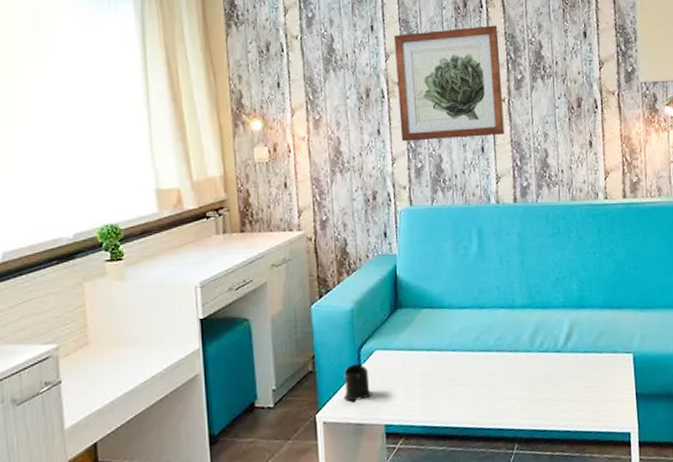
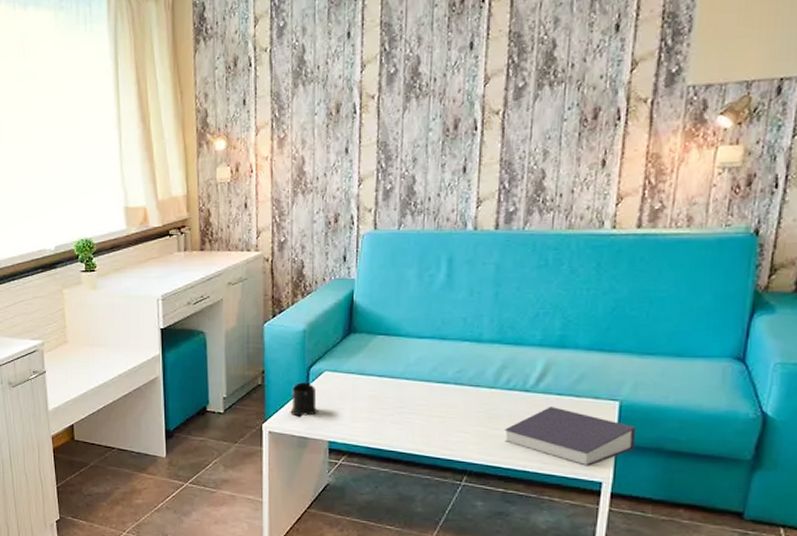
wall art: present [393,25,505,142] -> none [371,22,501,161]
book: none [545,364,651,419] -> present [504,407,636,466]

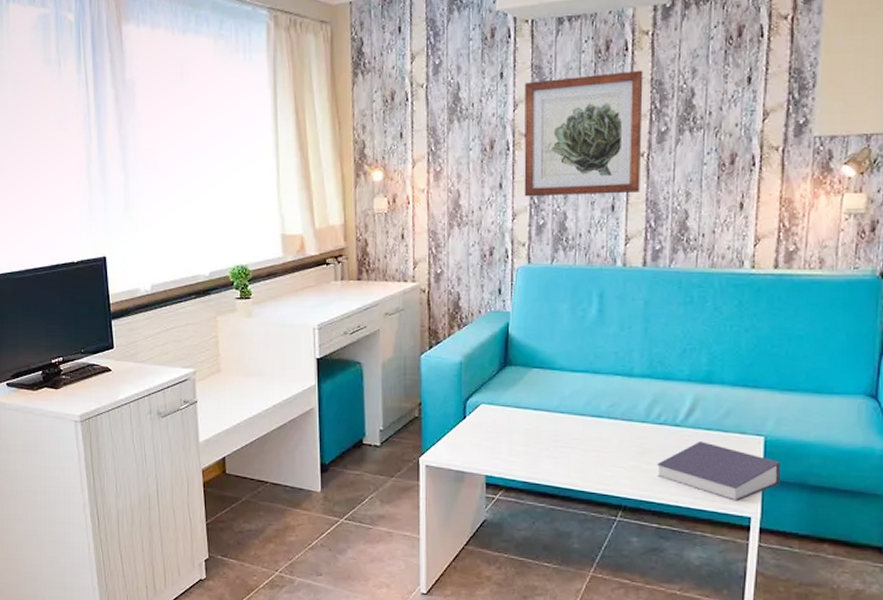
mug: present [290,382,318,417] -> none [447,415,475,450]
wall art: none [371,22,501,161] -> present [524,70,644,197]

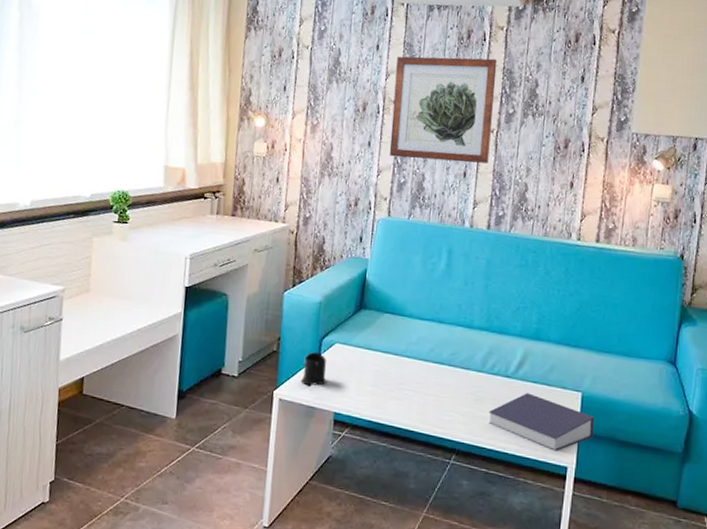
mug: none [447,415,475,450] -> present [301,352,327,386]

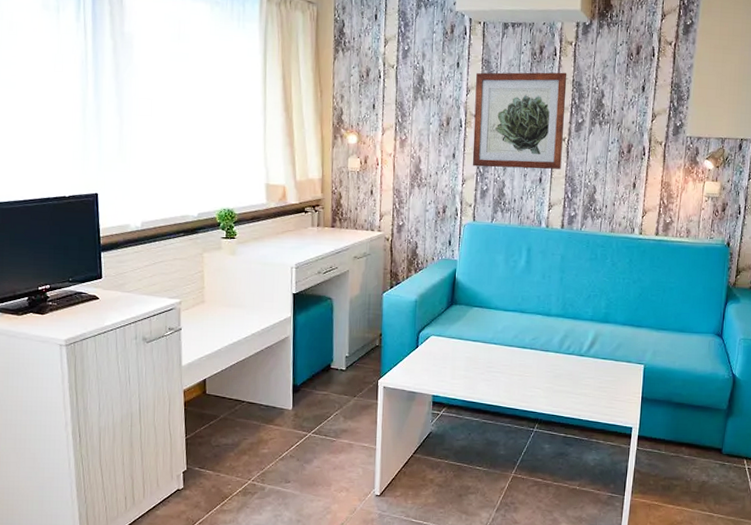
mug: present [301,352,327,386] -> none [402,344,425,374]
book: present [488,393,595,451] -> none [565,368,655,415]

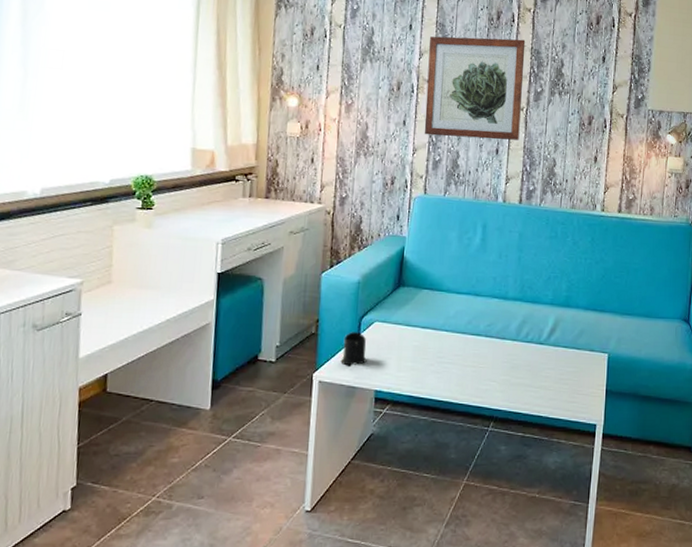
mug: none [402,344,425,374] -> present [340,332,367,366]

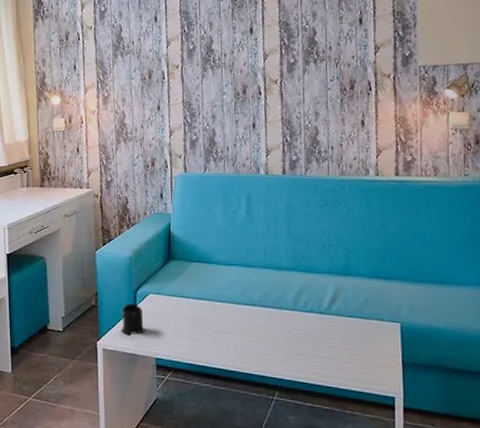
wall art: present [424,36,526,140] -> none [174,14,276,117]

